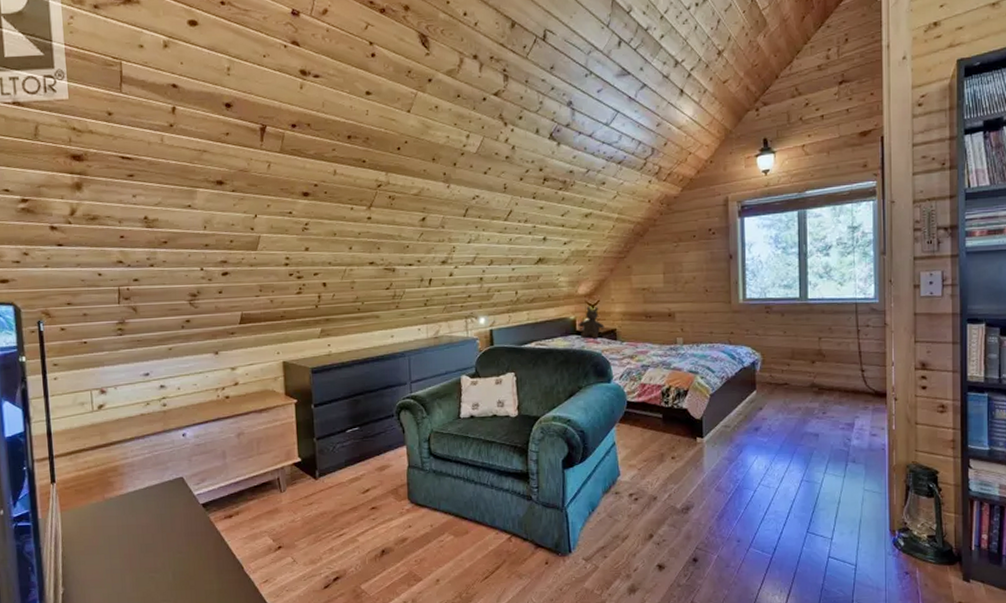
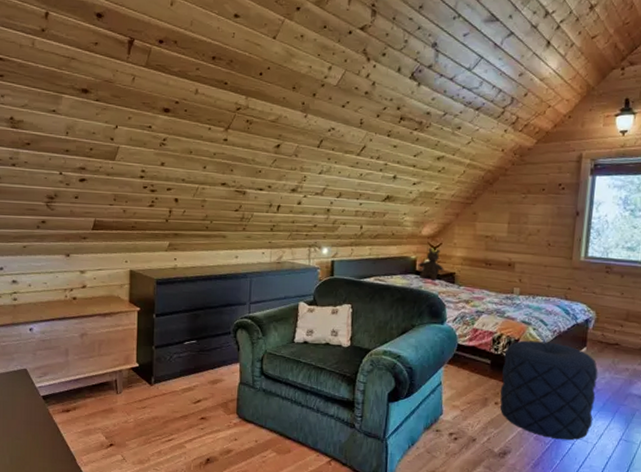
pouf: none [675,389,772,487] -> present [500,340,598,440]

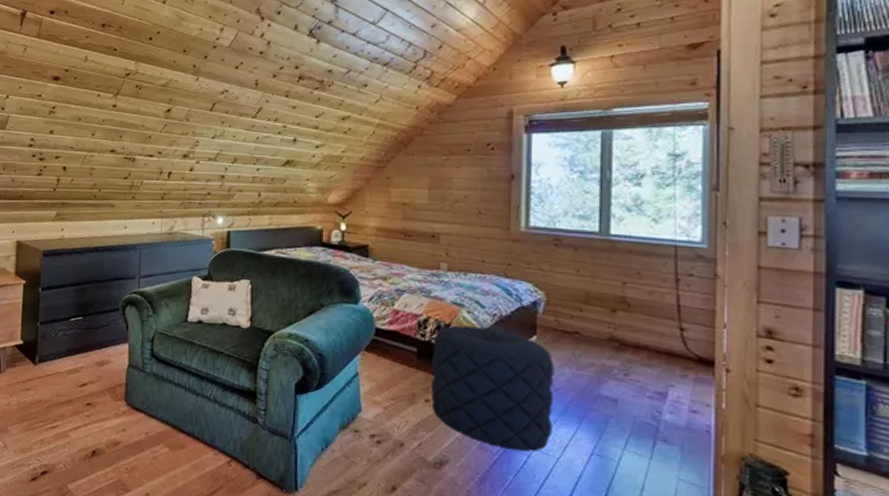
teddy bear: present [418,247,444,280] -> none [325,216,356,253]

